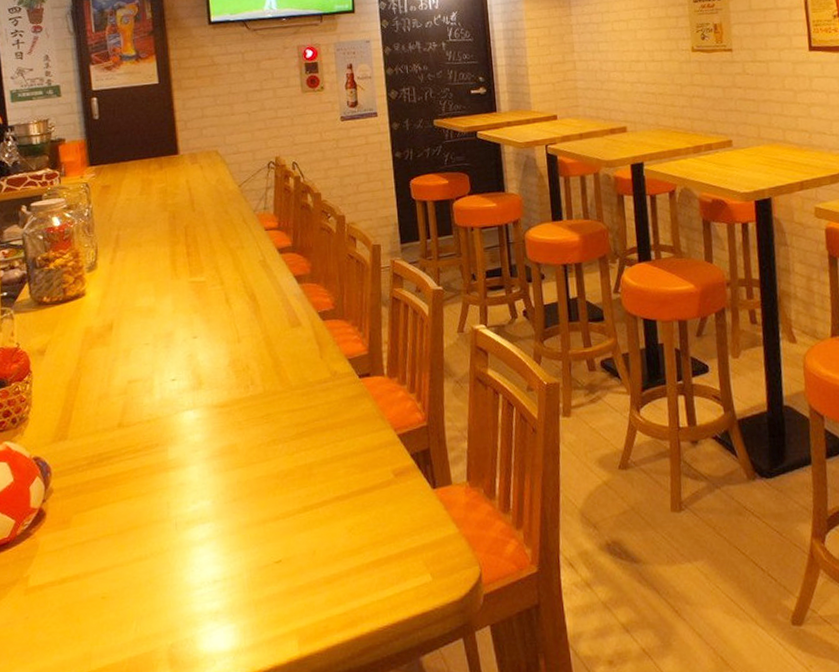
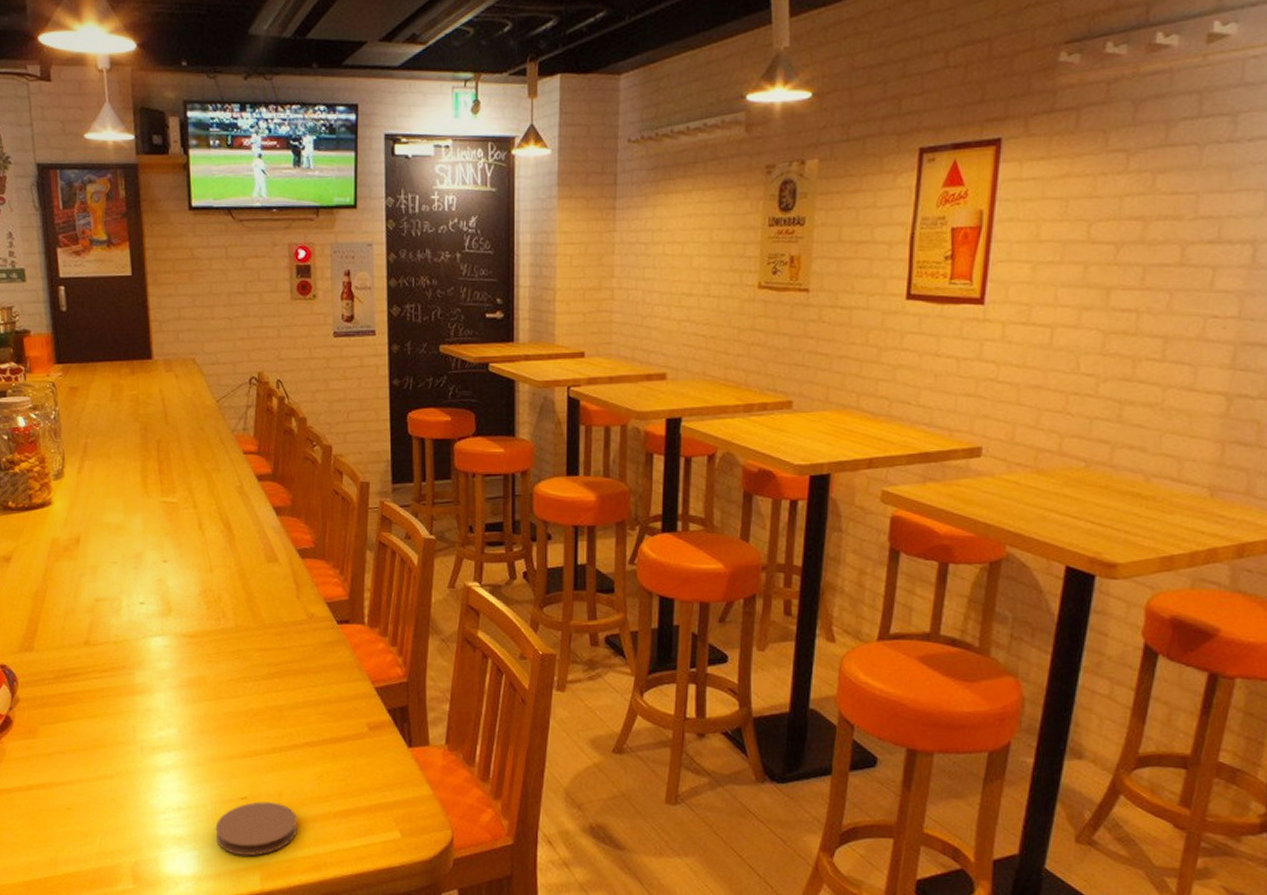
coaster: none [251,561,332,622] -> present [215,801,297,856]

